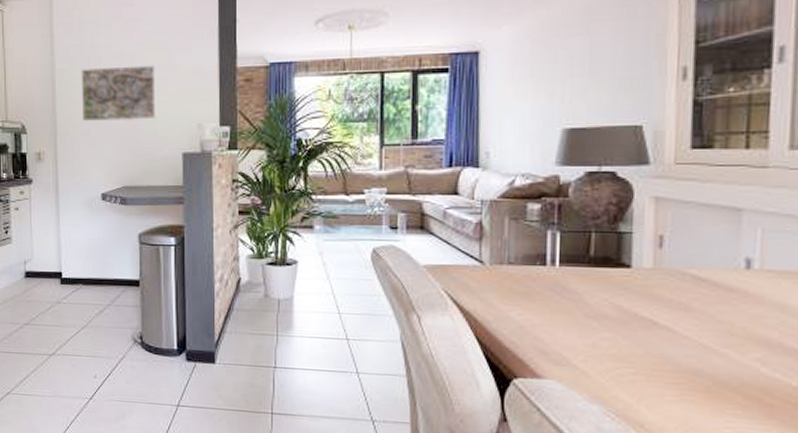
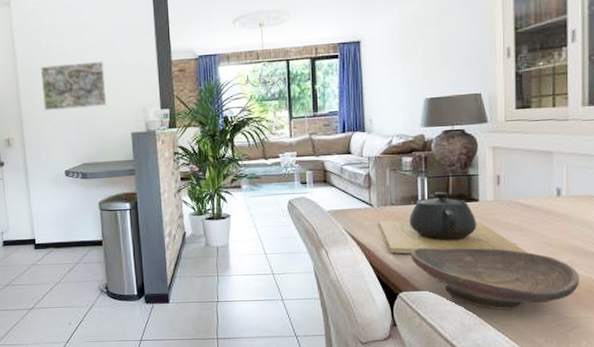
teapot: none [490,251,698,343] -> present [379,191,528,254]
decorative bowl: none [531,322,774,416] -> present [410,247,580,310]

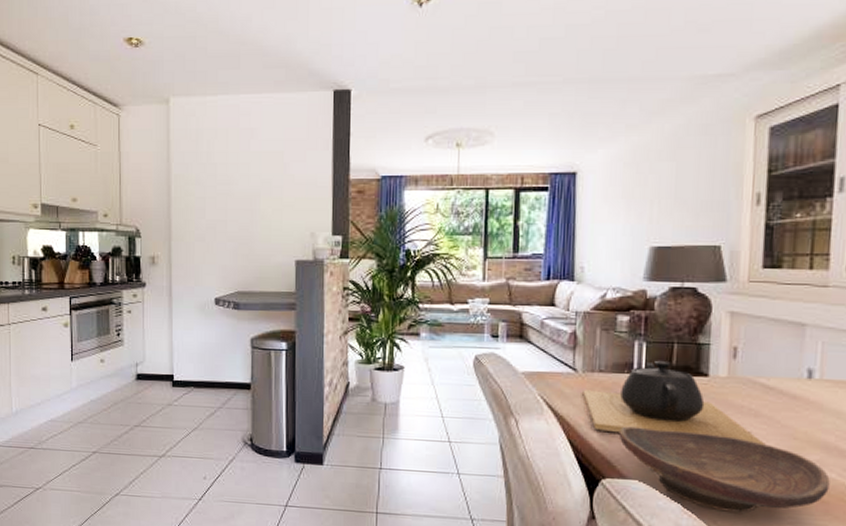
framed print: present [40,61,108,111] -> none [196,174,272,228]

